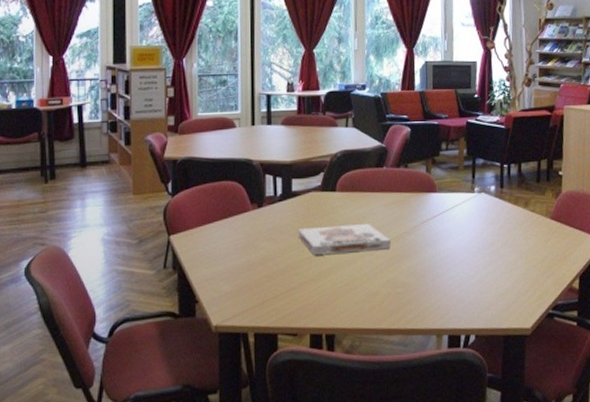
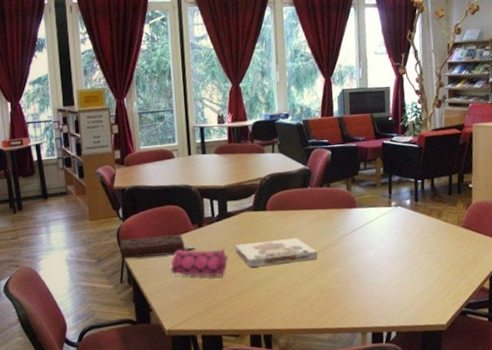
book: none [165,214,252,242] -> present [119,234,195,260]
pencil case: none [222,232,290,265] -> present [170,249,228,277]

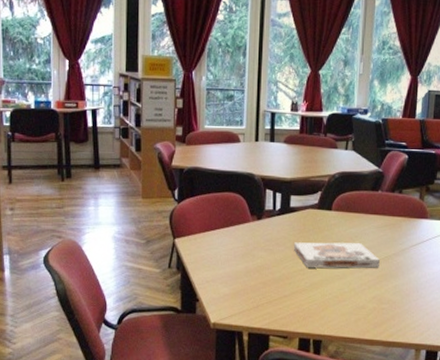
book: present [119,234,195,260] -> none [171,222,251,245]
pencil case: present [170,249,228,277] -> none [222,240,285,273]

